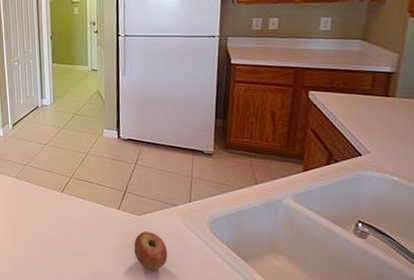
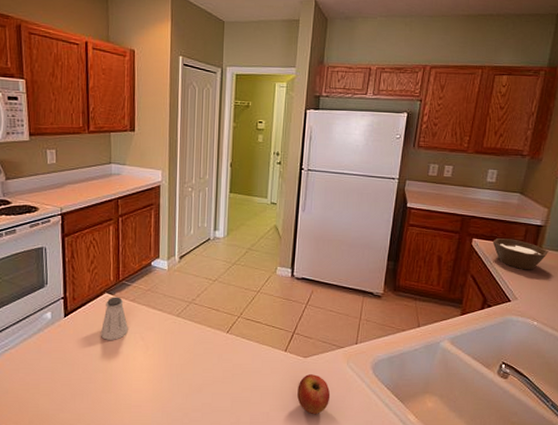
bowl: none [333,89,405,122] -> present [492,238,549,270]

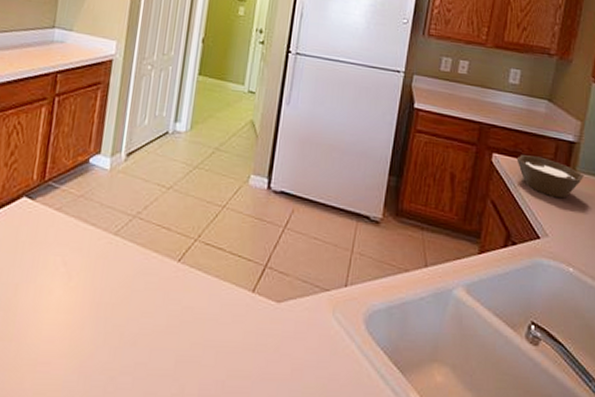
saltshaker: present [100,297,128,340] -> none [8,202,48,264]
fruit: present [297,374,331,415] -> none [264,327,309,387]

